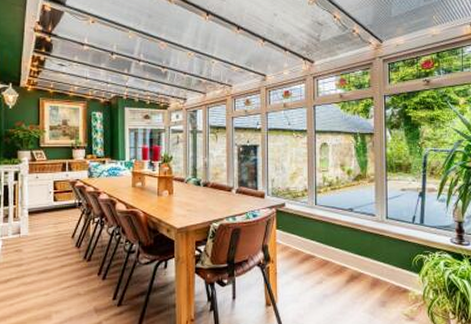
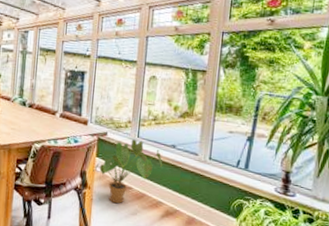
house plant: none [274,208,343,275] -> present [93,140,163,204]

